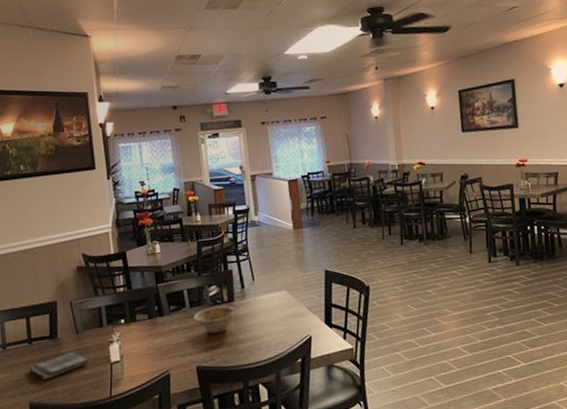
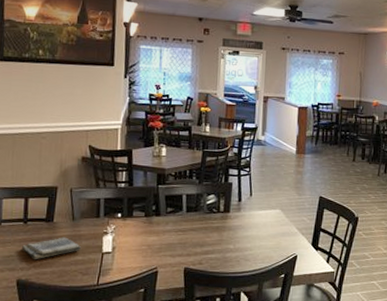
dish: present [193,305,236,334] -> none [188,215,230,240]

